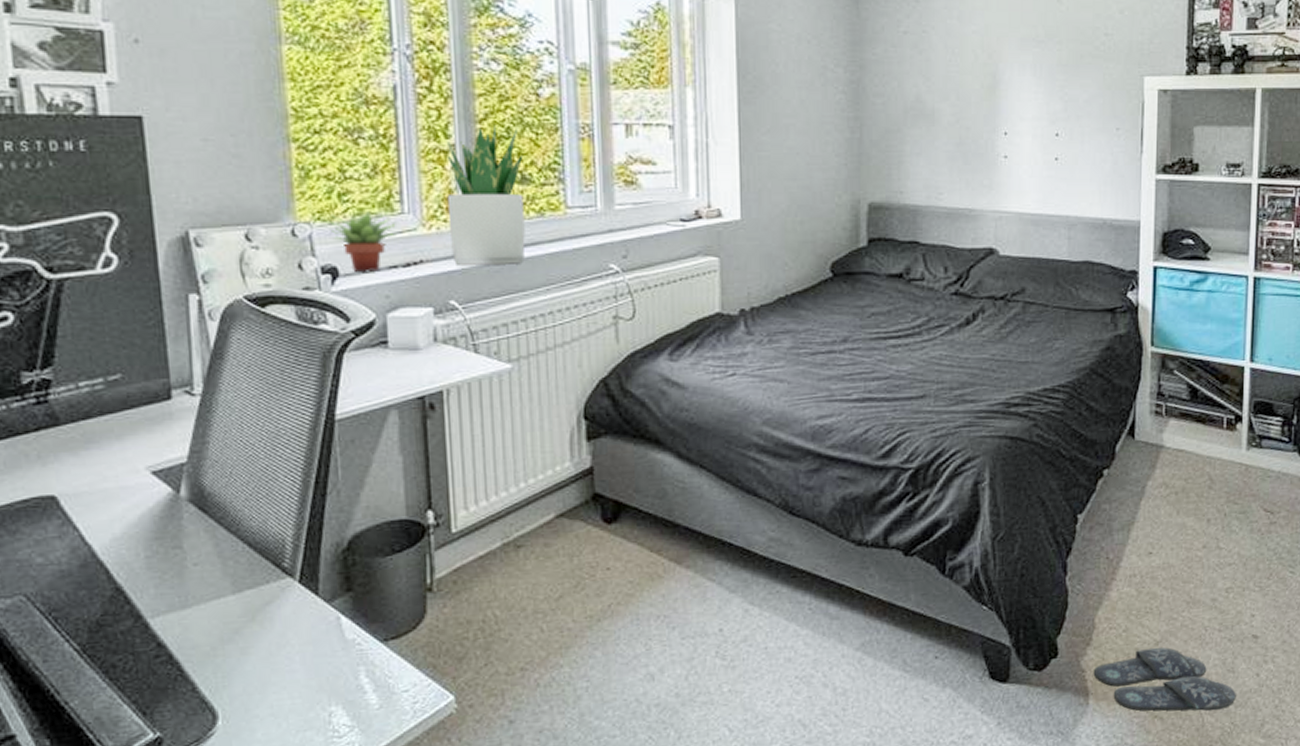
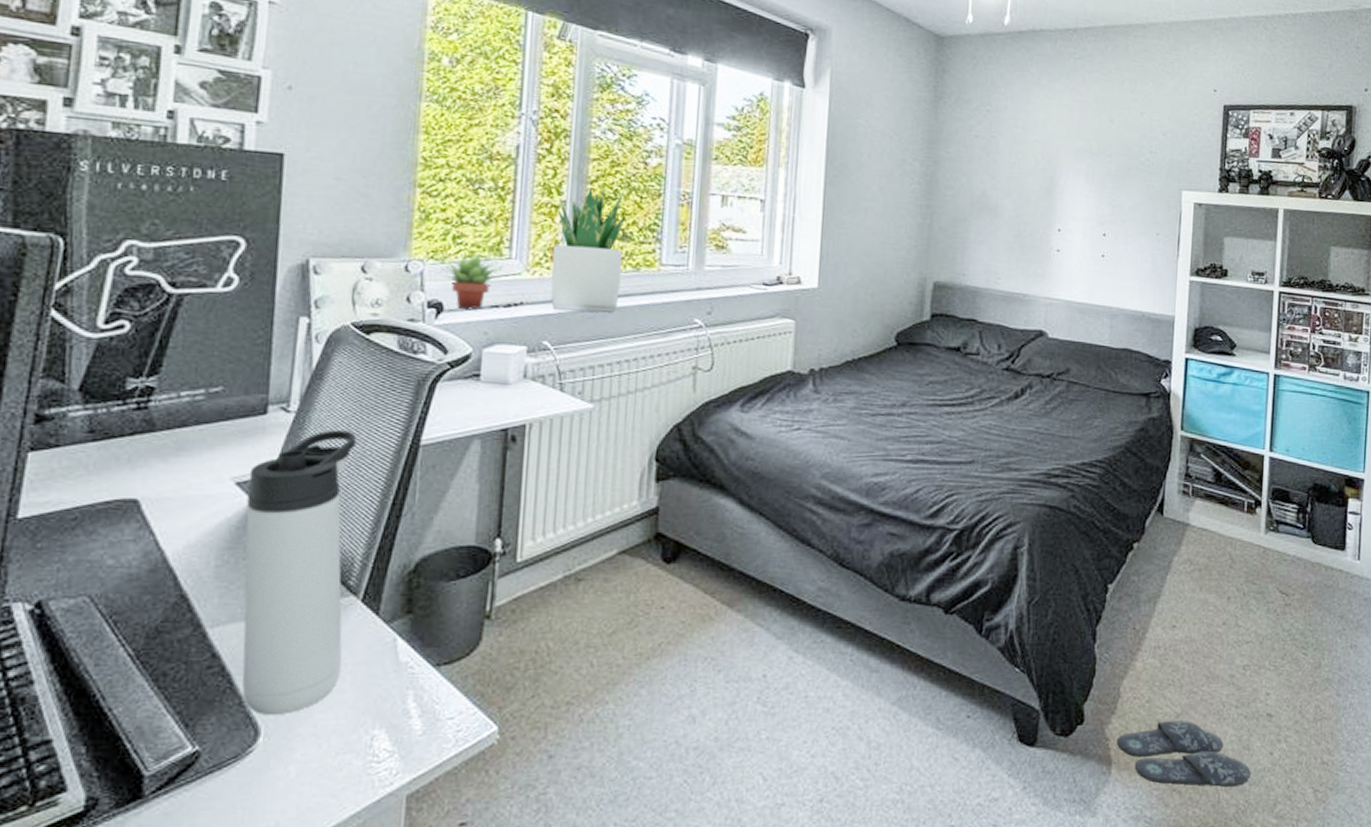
thermos bottle: none [163,410,290,699] -> present [242,430,357,714]

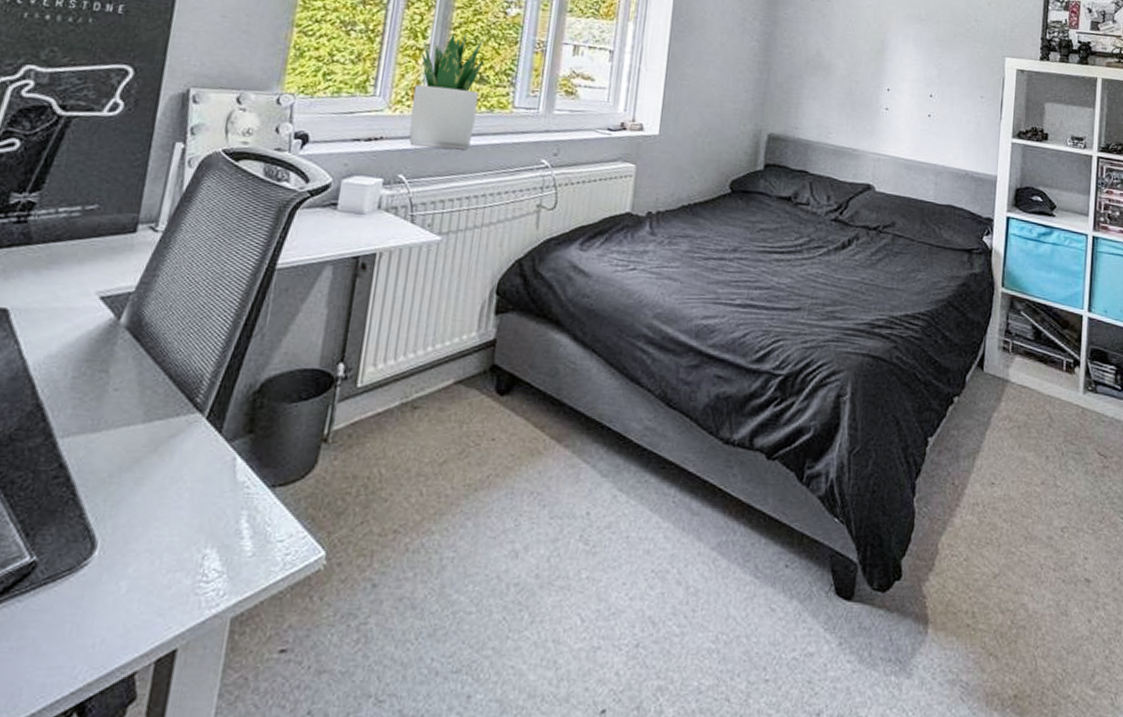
thermos bottle: present [242,430,357,714] -> none [83,250,217,528]
succulent plant: present [435,254,503,309] -> none [305,90,367,142]
slippers: present [1116,721,1251,787] -> none [933,581,1069,654]

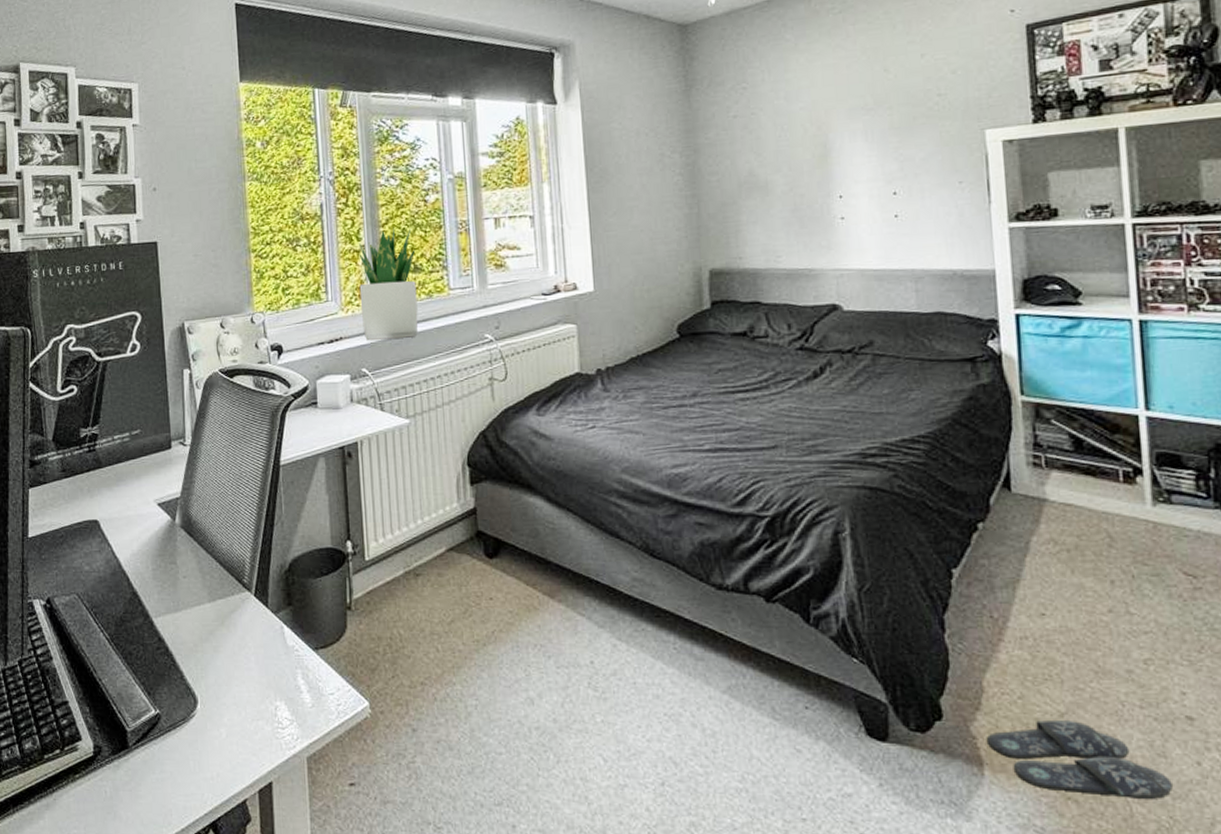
slippers: none [933,581,1069,654] -> present [986,720,1172,799]

